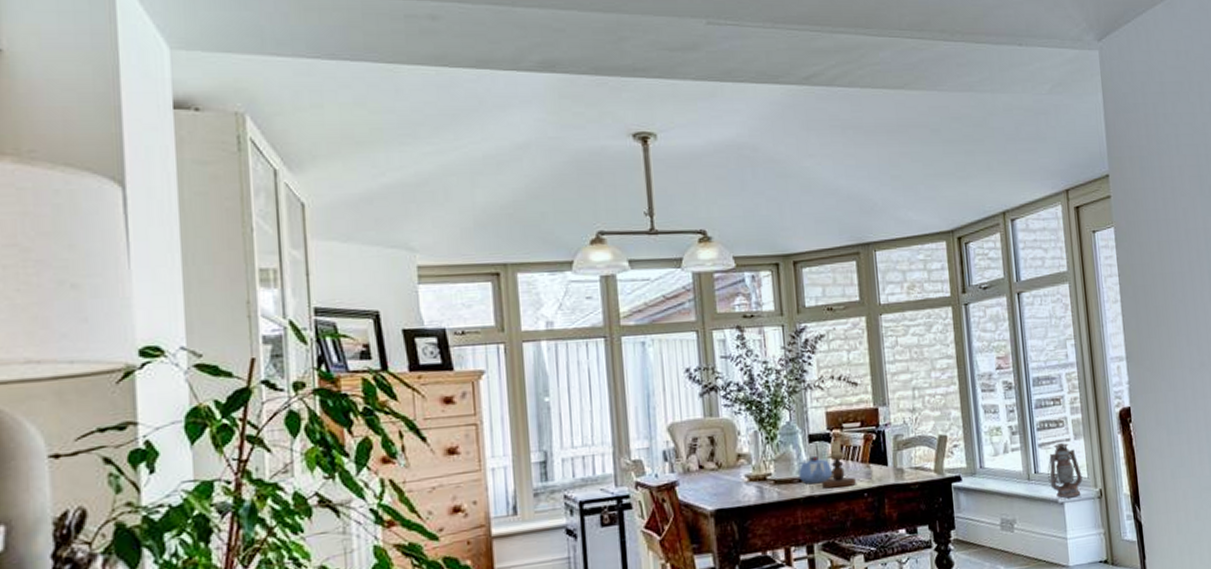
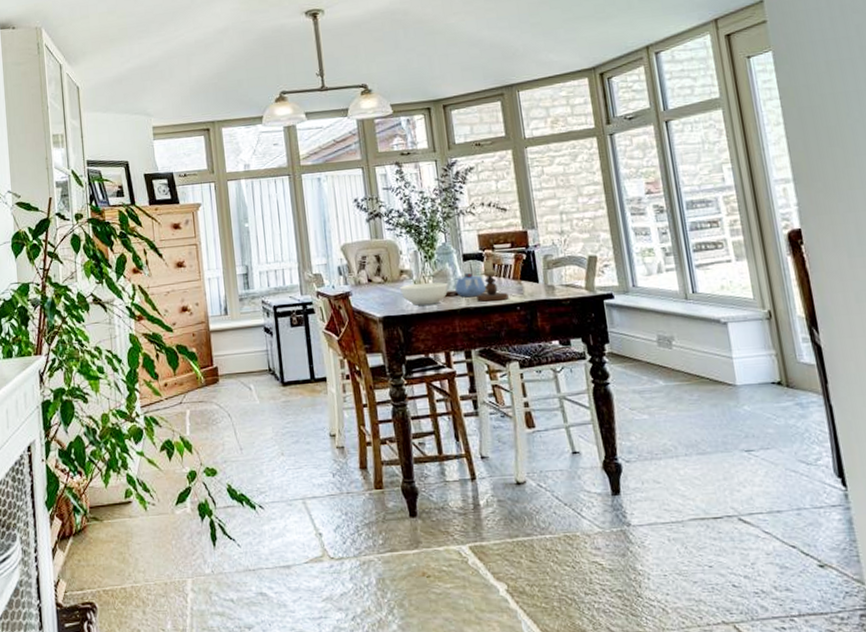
bowl: none [735,467,792,496] -> present [399,282,449,306]
lantern: present [1047,443,1083,499] -> none [707,264,748,319]

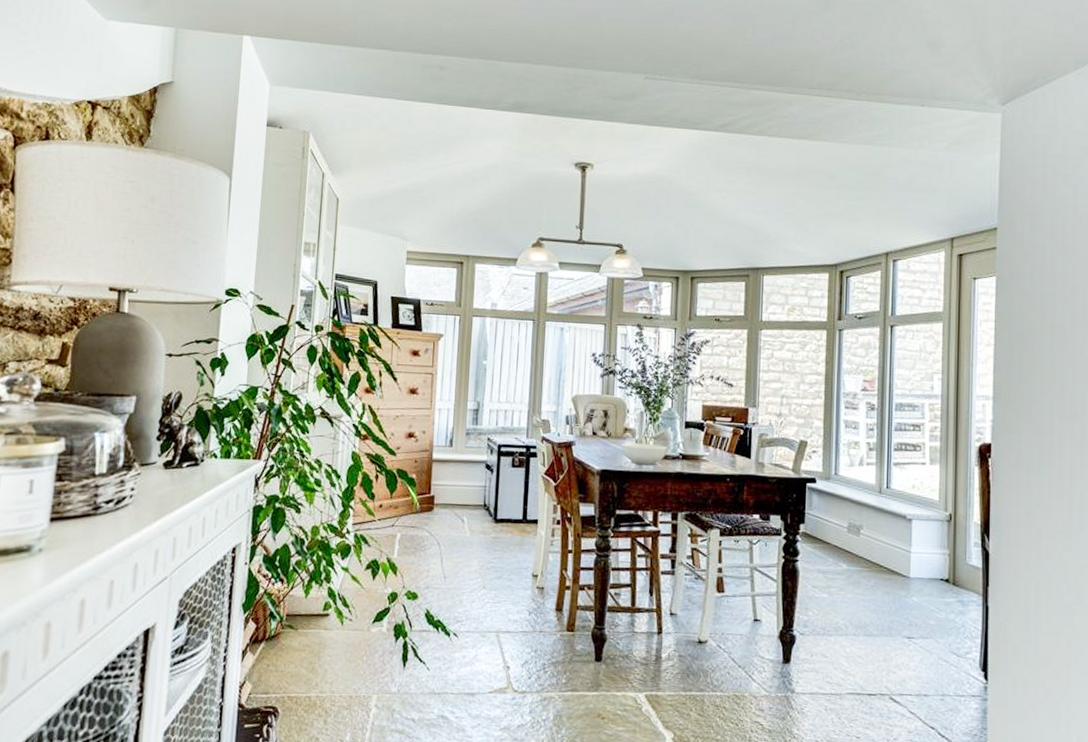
teapot: present [455,272,487,298] -> none [673,439,702,464]
candlestick: present [477,259,509,302] -> none [692,430,721,470]

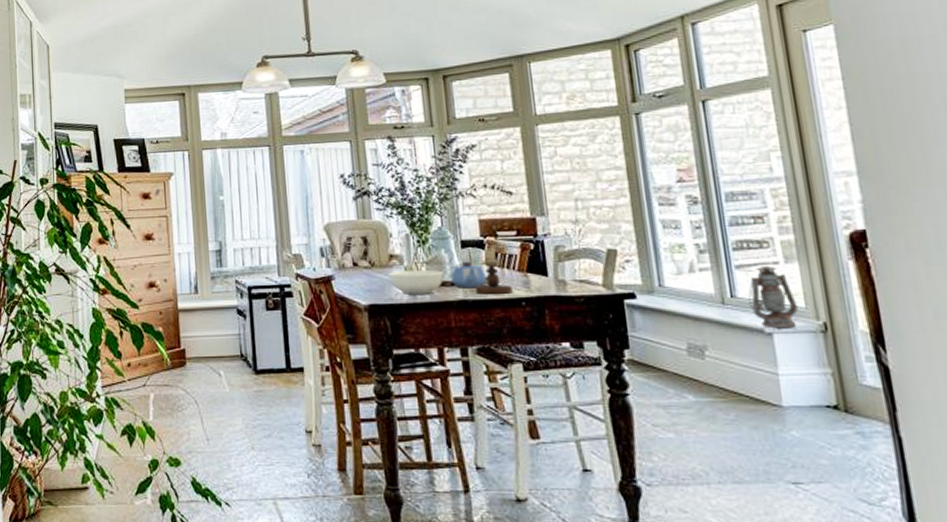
teapot: none [673,439,702,464] -> present [451,260,488,289]
candlestick: none [692,430,721,470] -> present [476,248,513,294]
lantern: none [899,465,933,517] -> present [748,266,799,329]

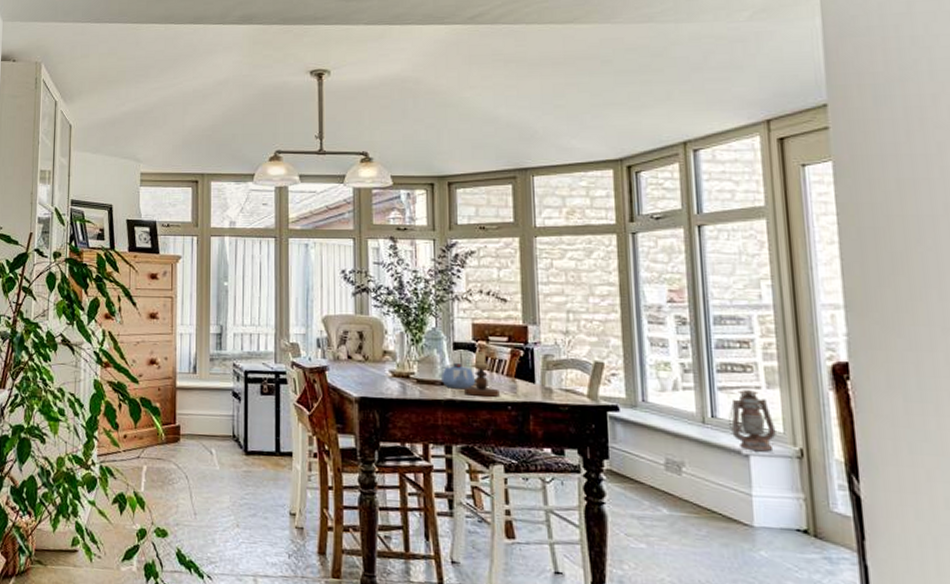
bowl: present [387,269,444,295] -> none [380,366,434,391]

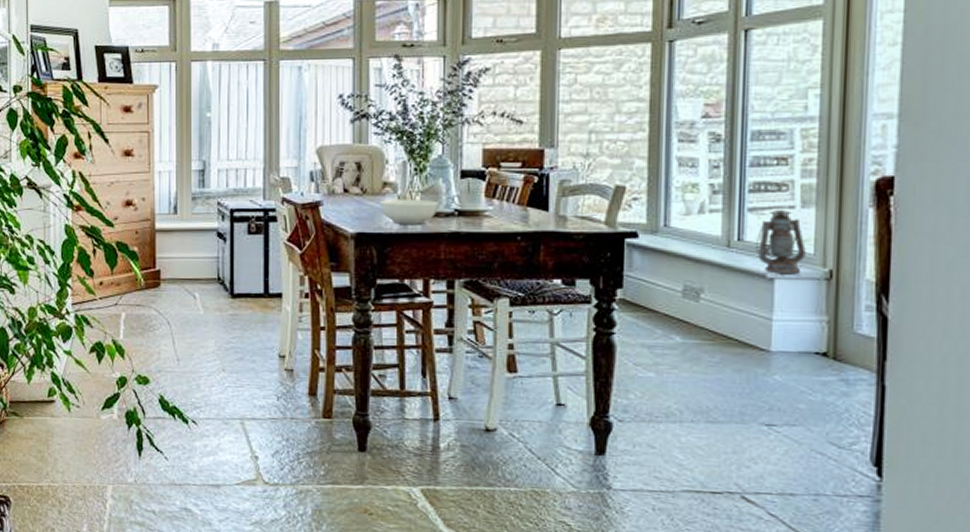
bowl: none [380,366,434,391] -> present [379,199,438,224]
teapot: present [441,362,476,390] -> none [446,191,484,221]
candlestick: present [464,351,500,397] -> none [471,179,509,227]

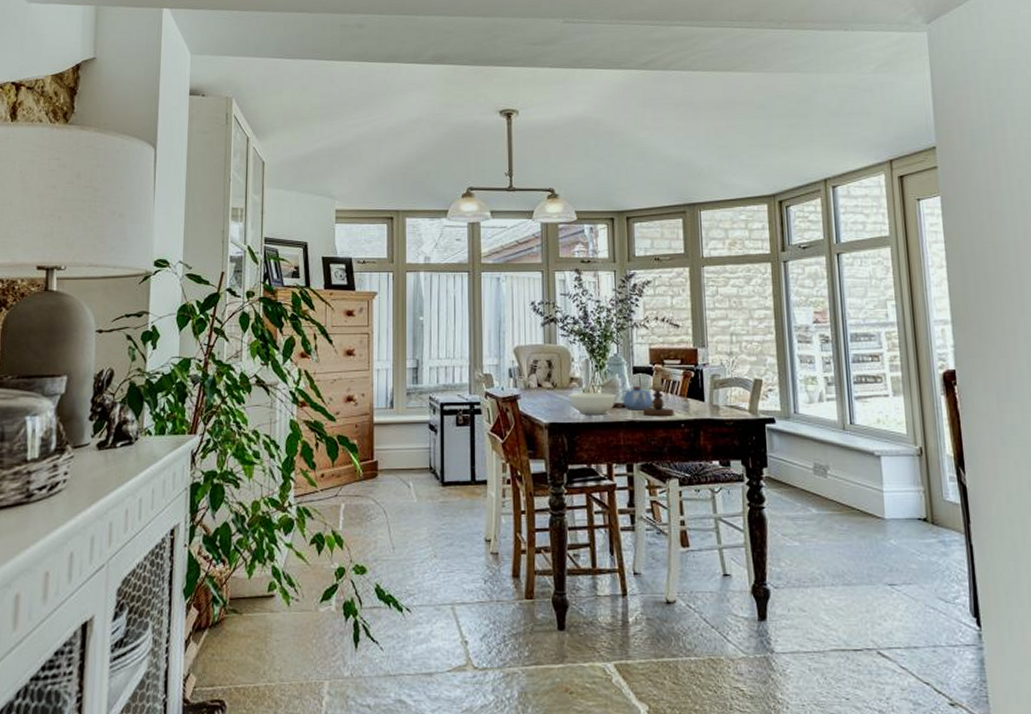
teapot: none [446,191,484,221] -> present [623,385,654,411]
candlestick: none [471,179,509,227] -> present [643,374,674,416]
lantern: present [756,210,806,275] -> none [864,398,901,452]

